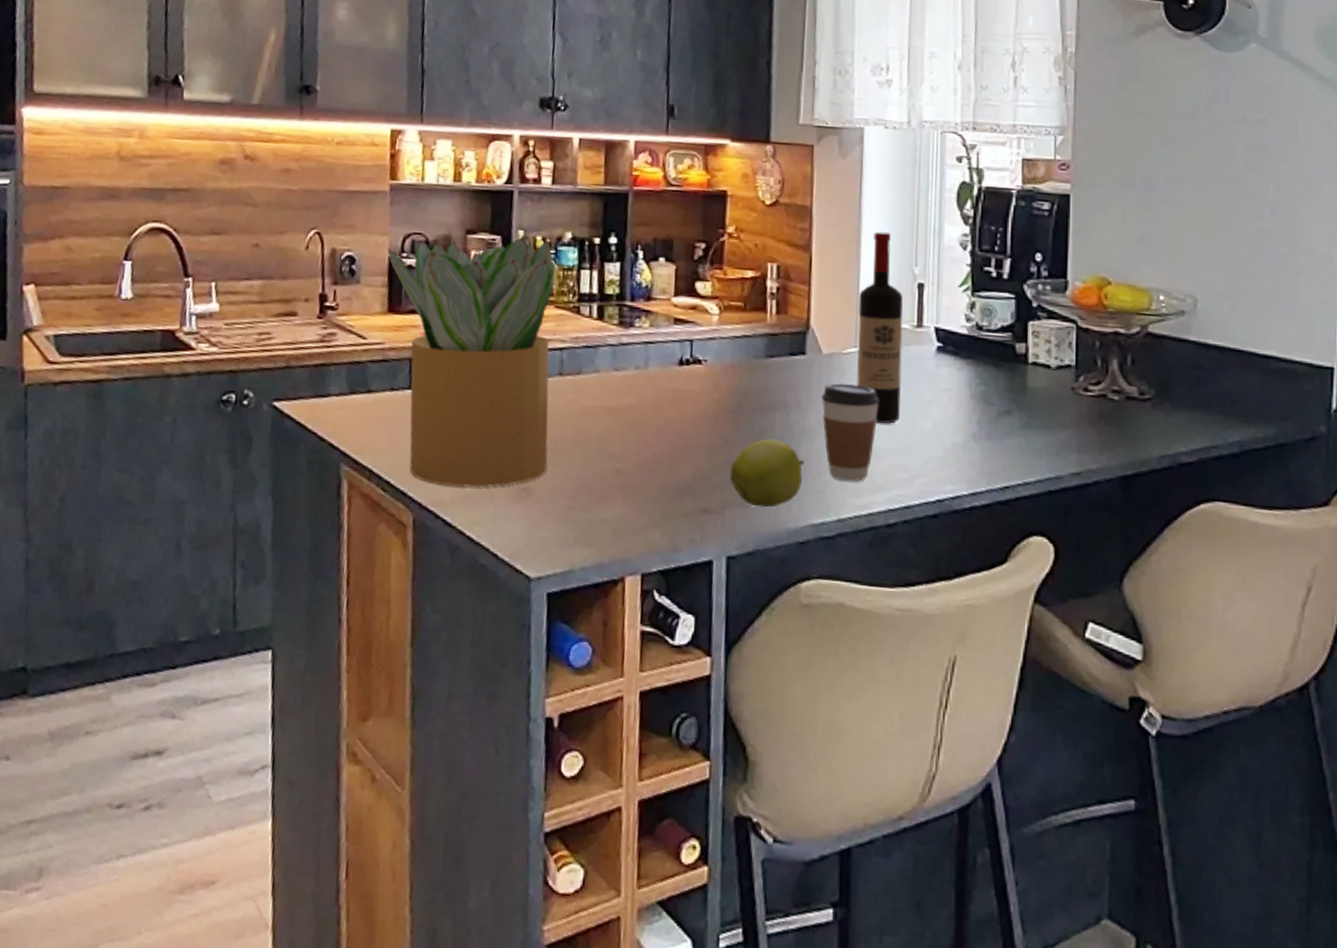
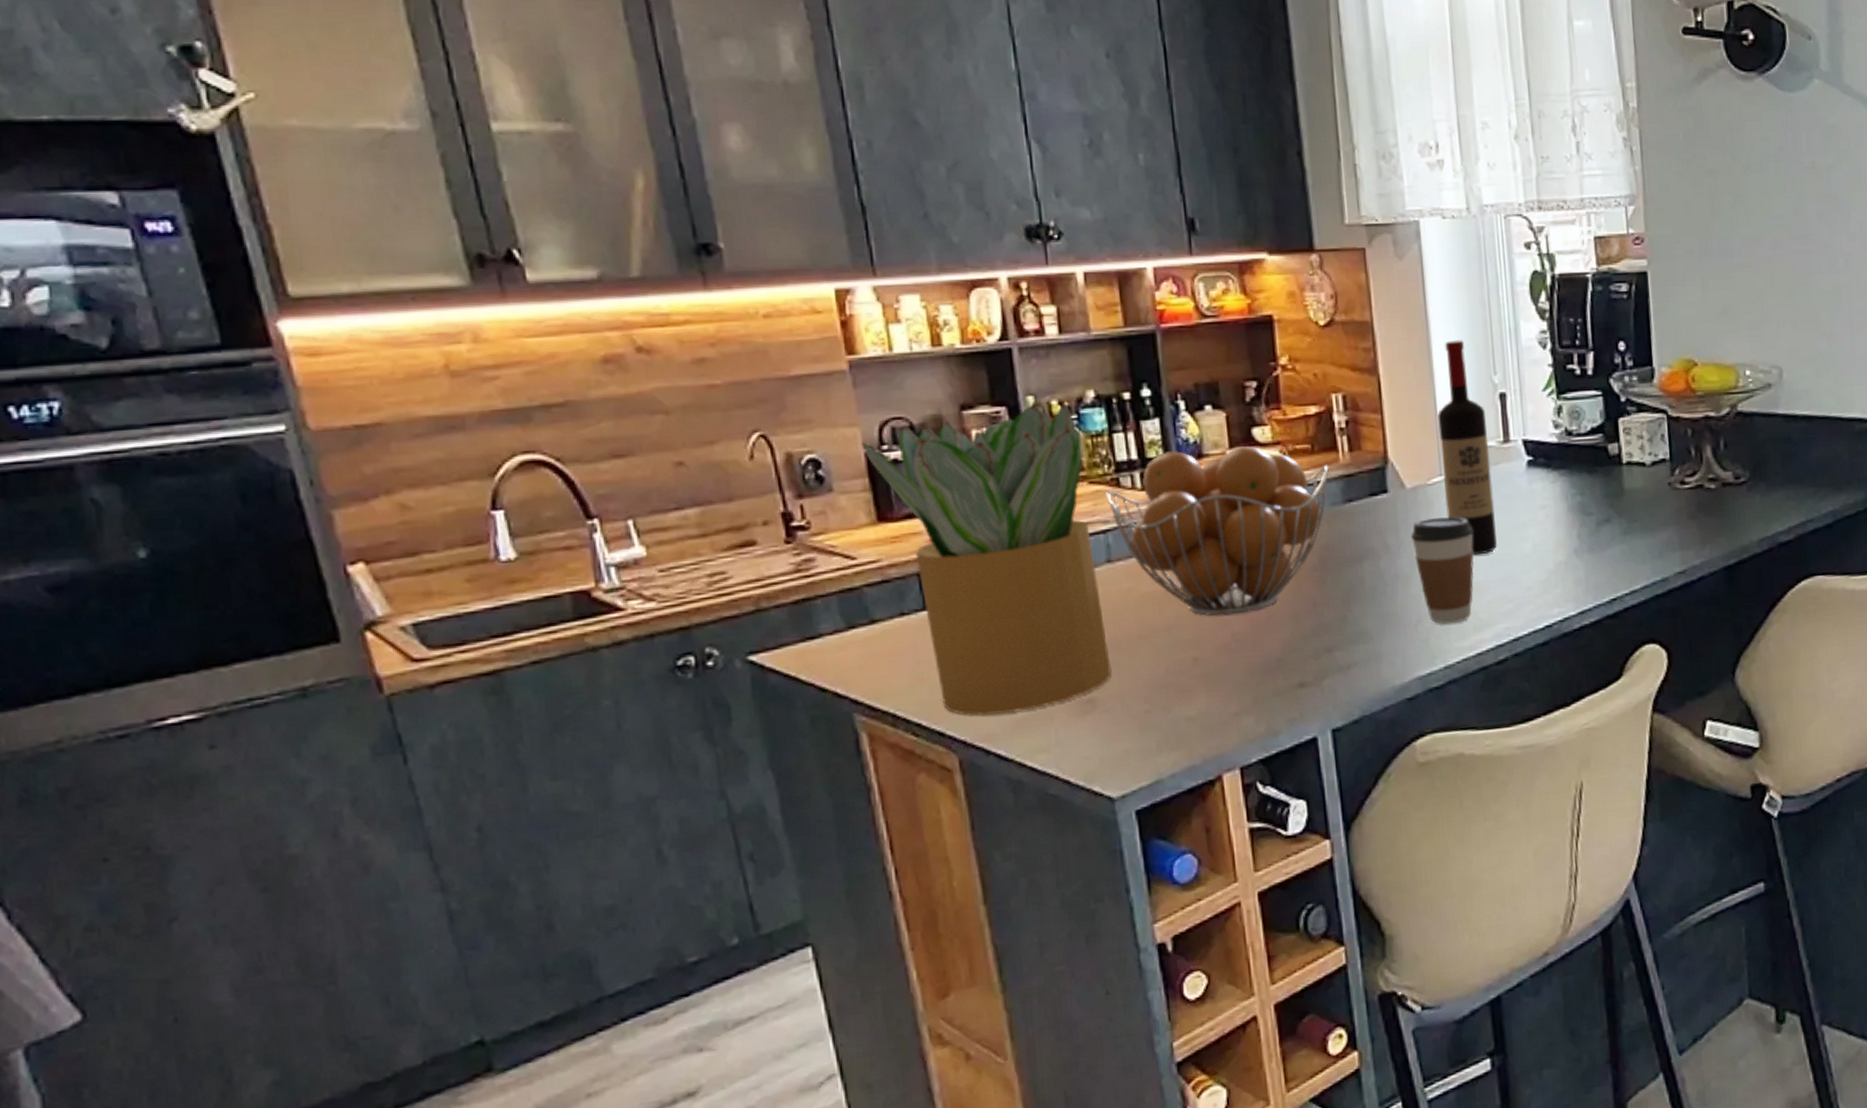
fruit basket: none [567,291,757,438] -> present [1106,446,1329,616]
apple: present [730,438,804,508] -> none [1322,592,1402,670]

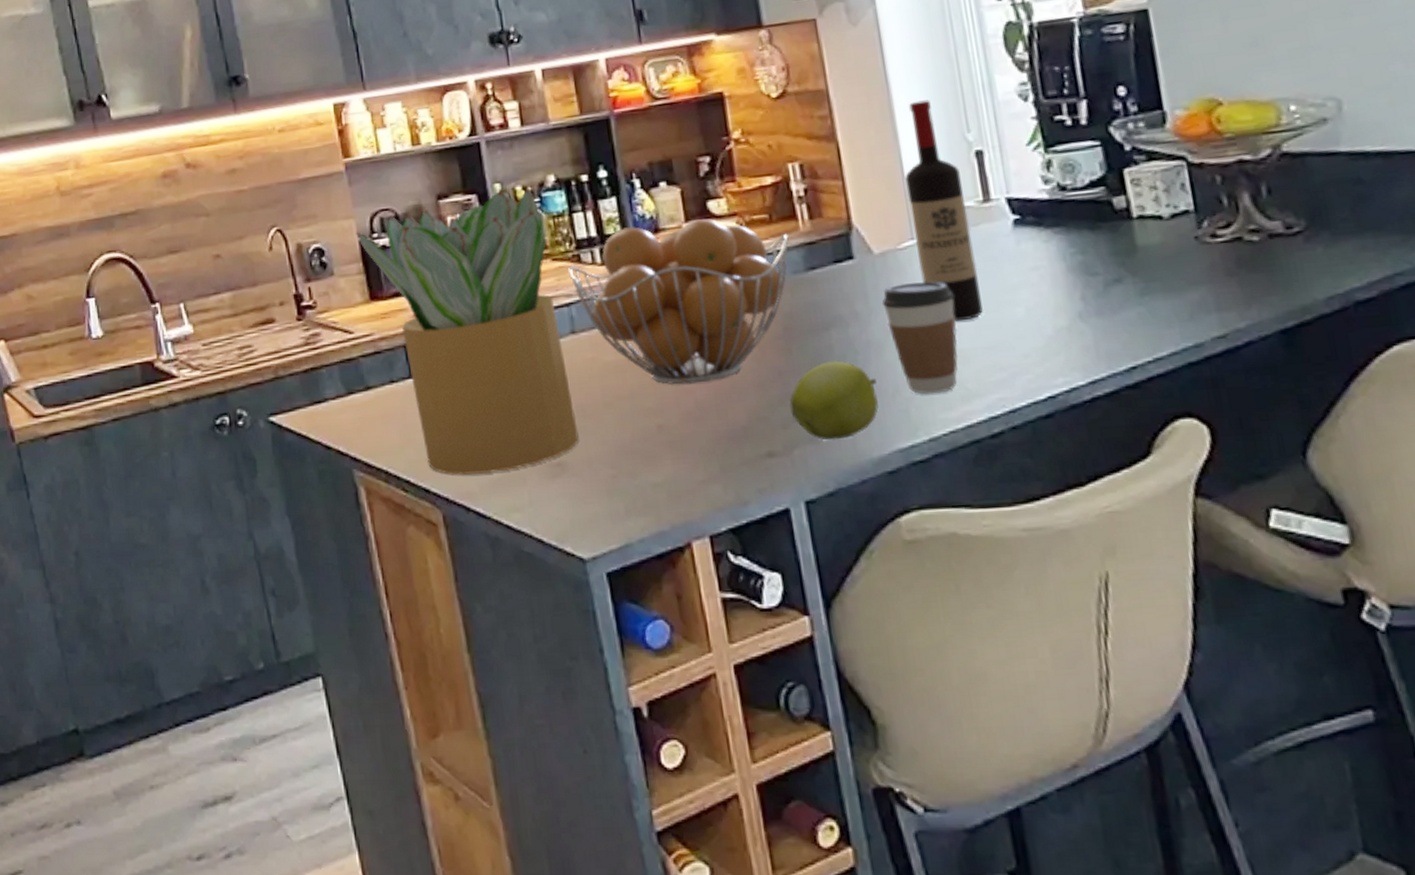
apple: none [1322,592,1402,670] -> present [789,361,879,441]

